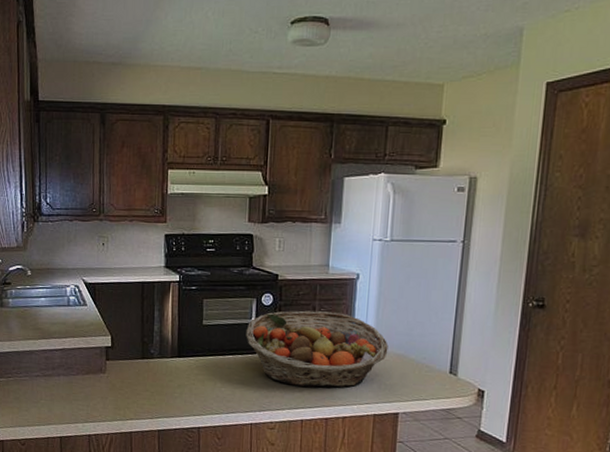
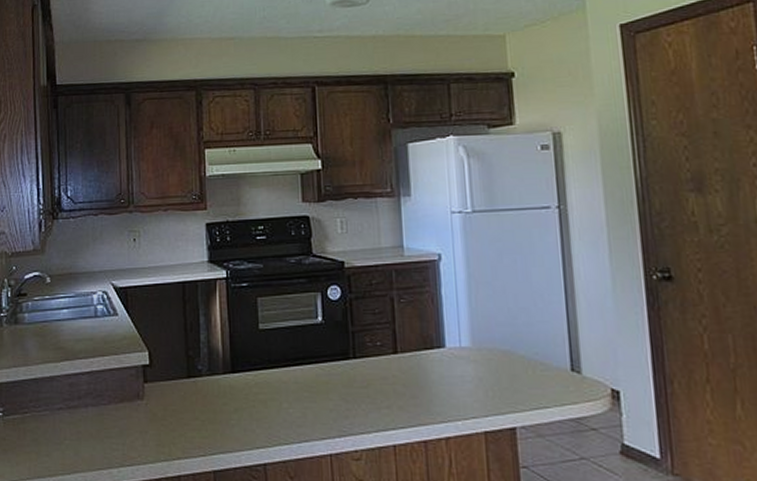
fruit basket: present [246,310,388,387] -> none [312,303,490,401]

